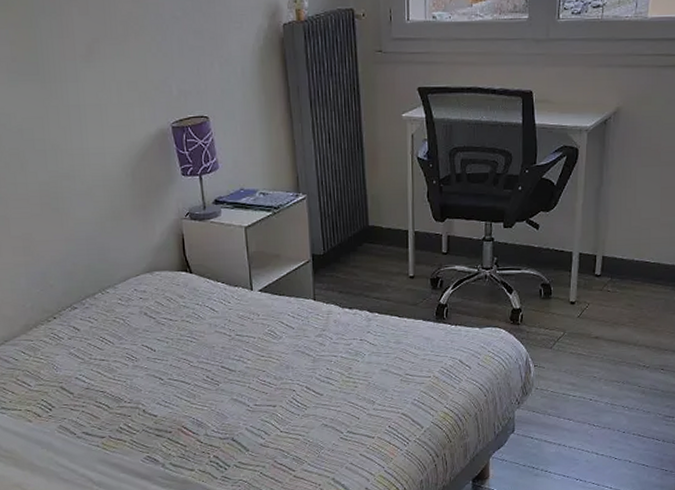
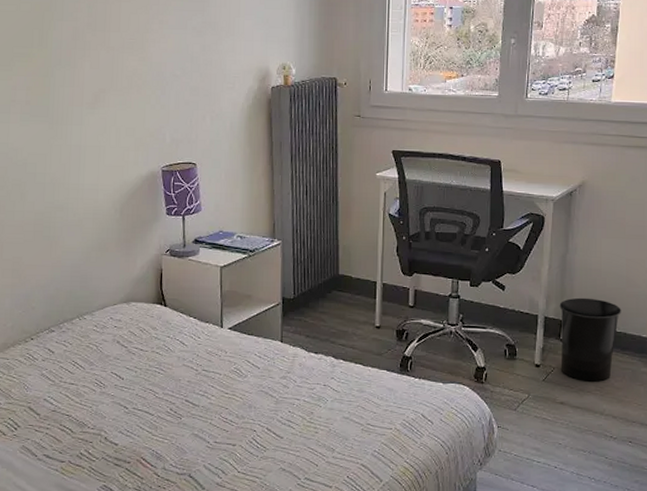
waste bin: none [594,230,655,315] -> present [559,297,621,382]

